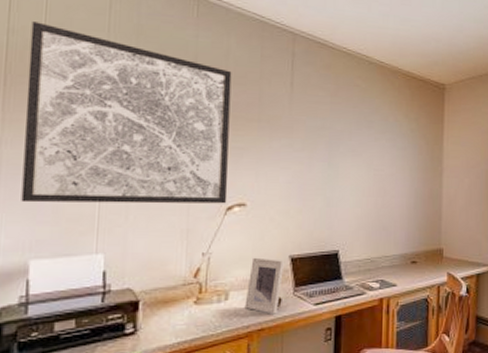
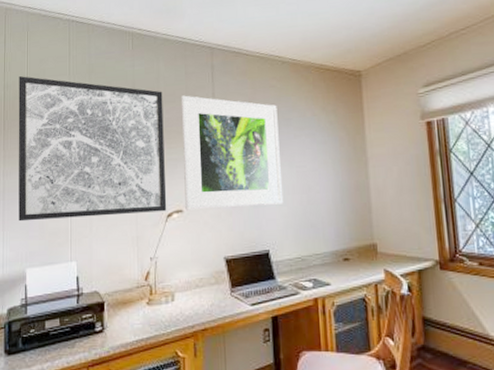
picture frame: present [244,257,285,314] -> none [188,260,221,315]
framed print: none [249,79,360,205] -> present [181,95,284,210]

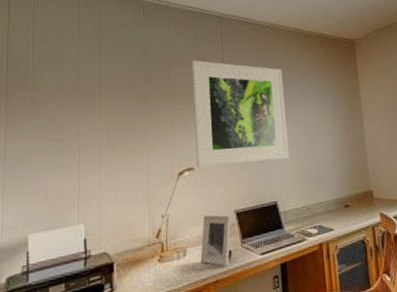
wall art: present [18,76,167,222] -> none [21,41,179,187]
picture frame: none [188,260,221,315] -> present [200,215,232,267]

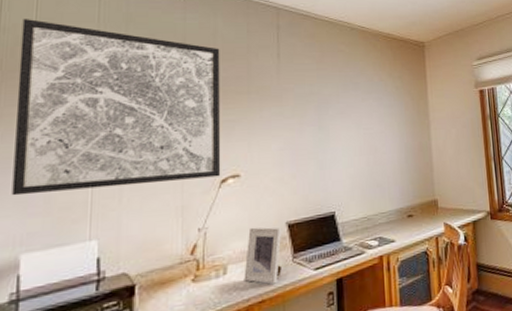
wall art: none [21,41,179,187] -> present [11,19,221,196]
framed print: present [191,60,290,168] -> none [241,54,351,175]

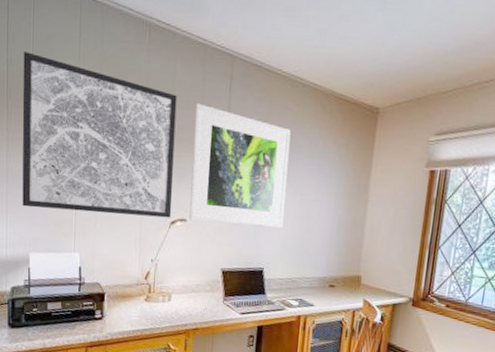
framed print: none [241,54,351,175] -> present [189,103,291,228]
picture frame: present [244,227,282,284] -> none [183,267,217,318]

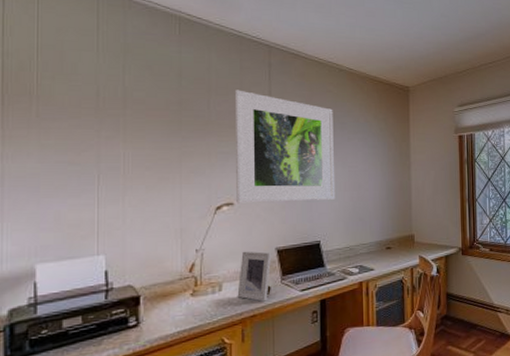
wall art: present [22,52,177,218] -> none [24,45,216,212]
picture frame: none [183,267,217,318] -> present [237,251,272,302]

